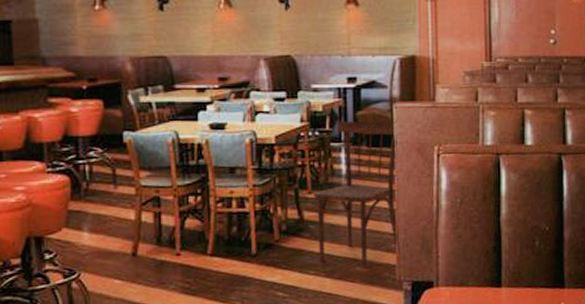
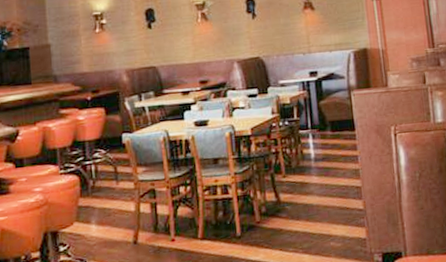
dining chair: present [314,120,399,266] -> none [288,108,366,241]

